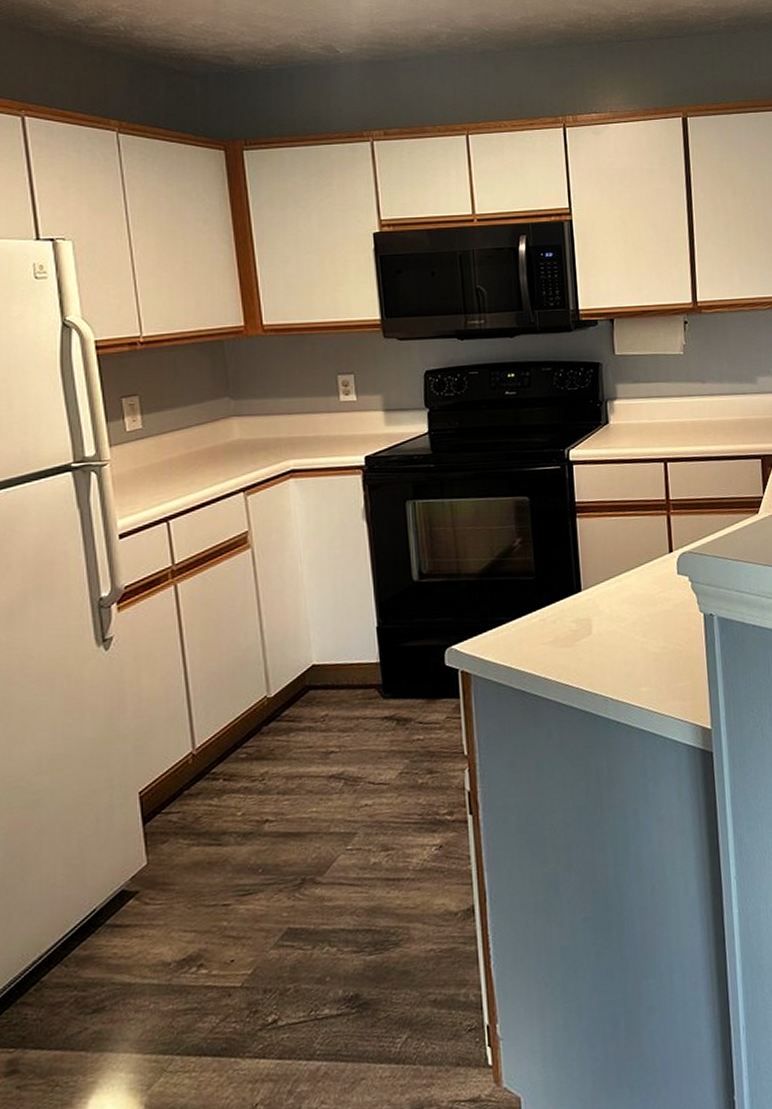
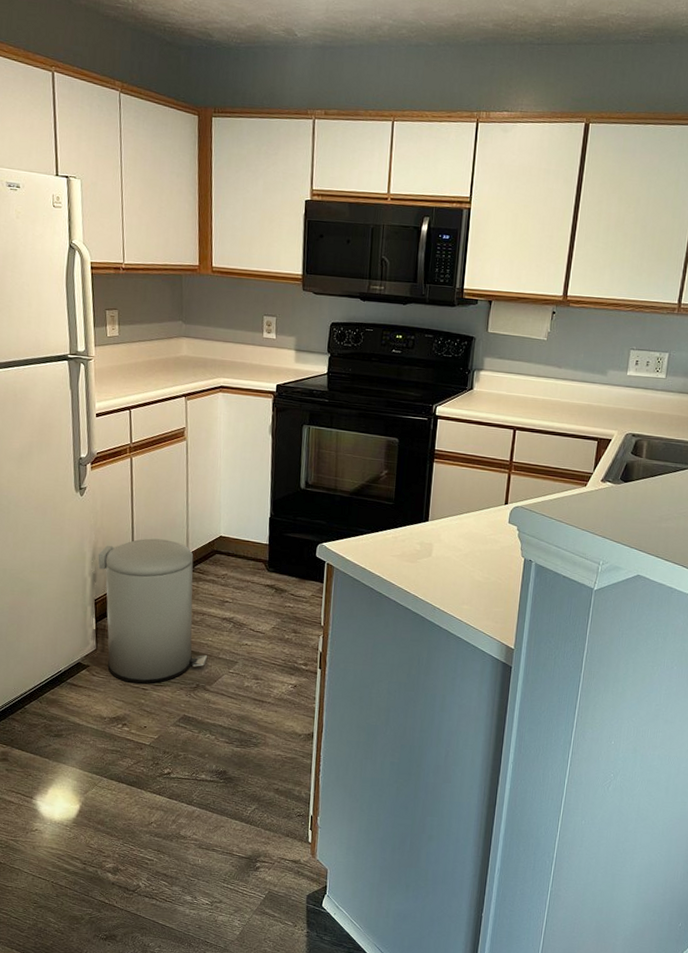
pedal bin: none [138,685,314,902] -> present [98,538,208,684]

